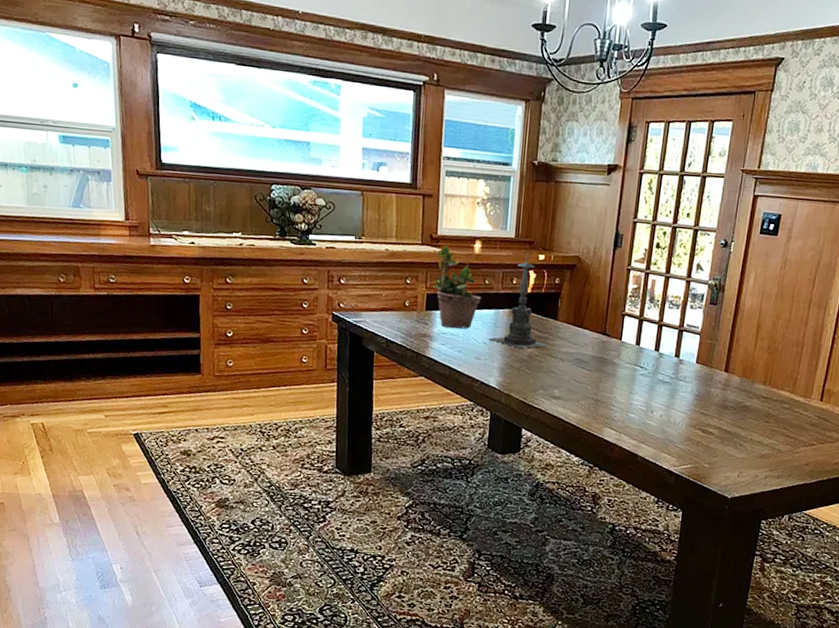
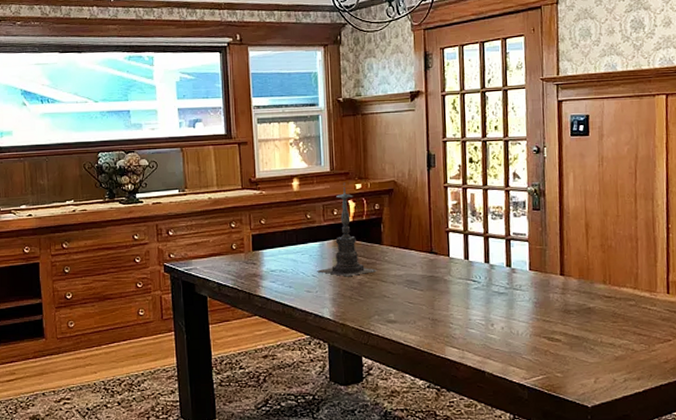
potted plant: present [433,246,482,329] -> none [256,187,306,266]

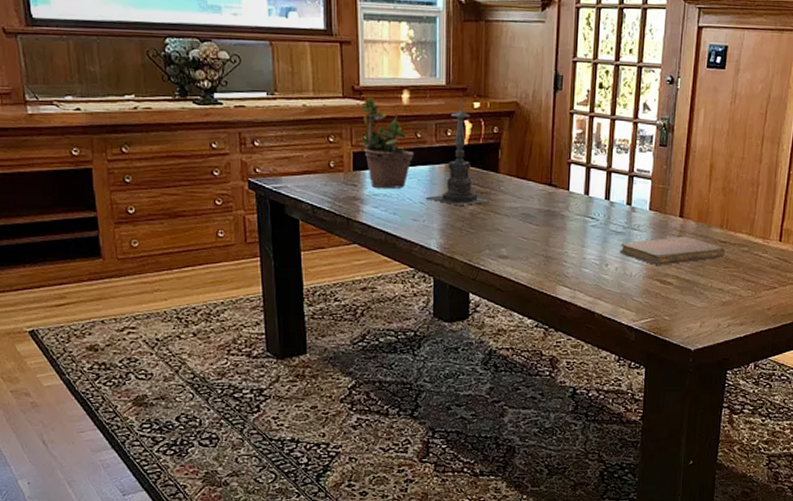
potted plant: none [256,187,306,266] -> present [359,98,415,189]
notebook: none [504,293,611,324] -> present [620,236,725,266]

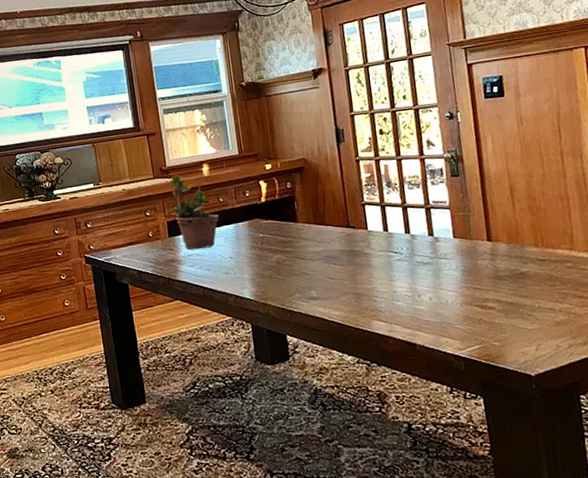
candle holder: present [425,99,491,206] -> none [234,164,294,257]
notebook: present [620,236,725,266] -> none [429,258,547,292]

